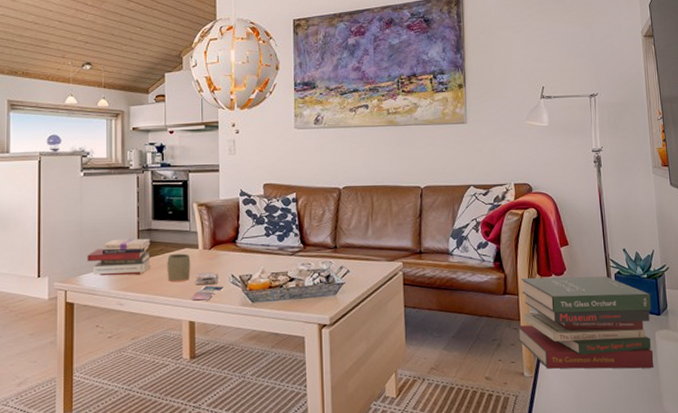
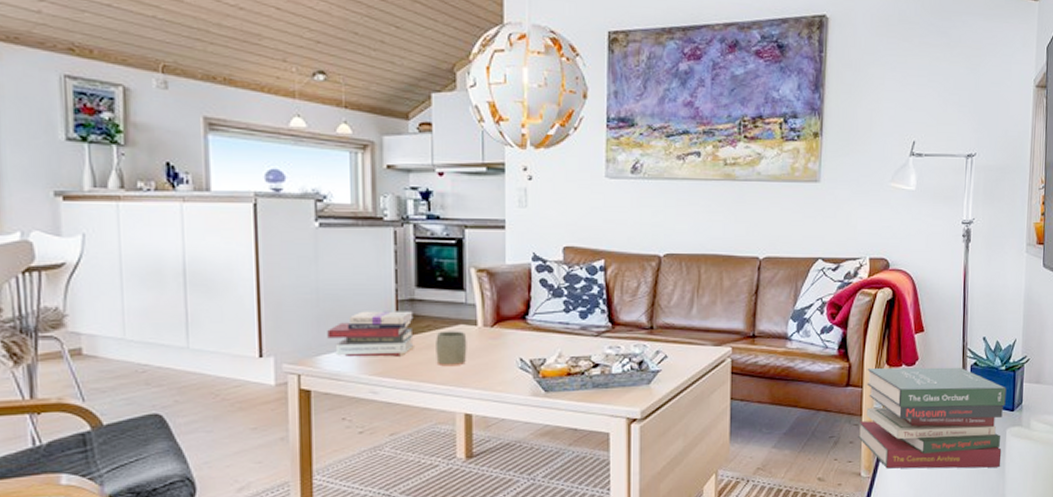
magazine: present [190,272,224,301] -> none [466,355,510,389]

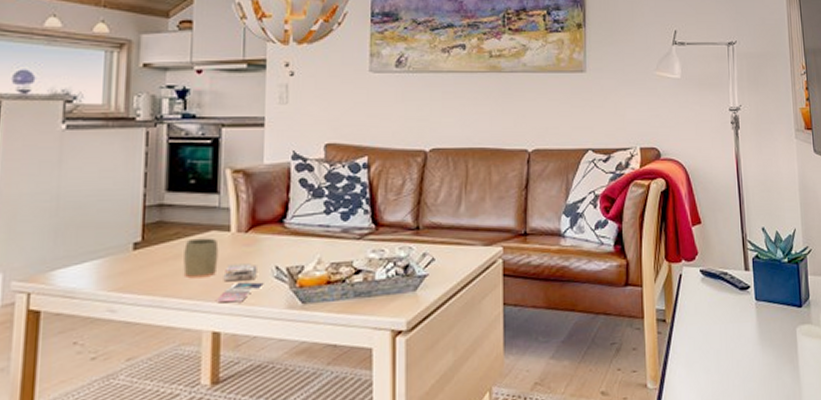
books: present [327,311,416,357] -> none [65,217,162,270]
magazine: none [466,355,510,389] -> present [215,263,264,303]
books: present [858,367,1006,469] -> none [641,261,795,378]

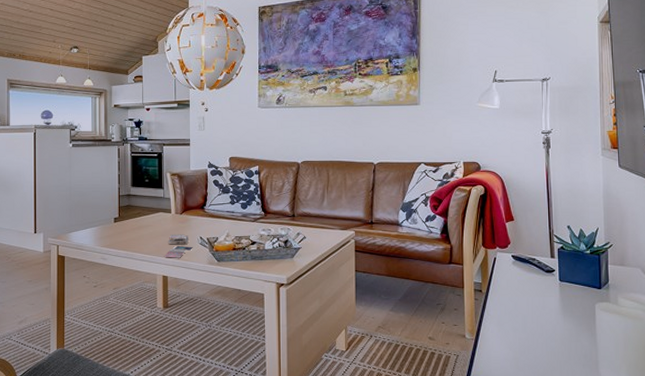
mug: present [183,237,219,278] -> none [144,217,165,242]

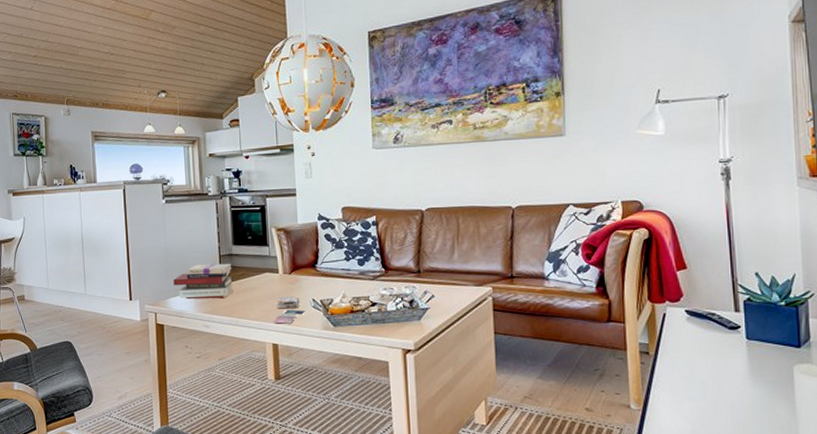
books: none [76,202,131,234] -> present [173,263,234,299]

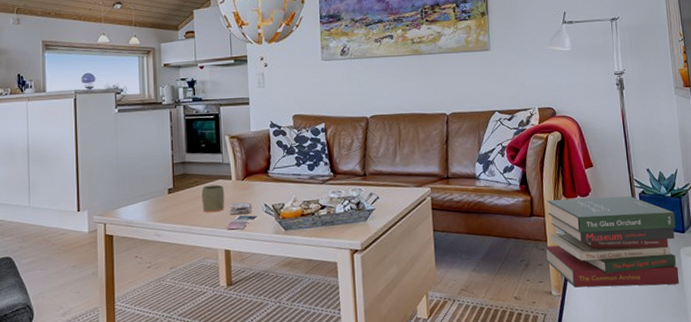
books: present [173,263,234,299] -> none [124,171,187,208]
mug: none [249,278,272,306] -> present [201,184,225,213]
books: none [623,303,791,406] -> present [544,196,680,288]

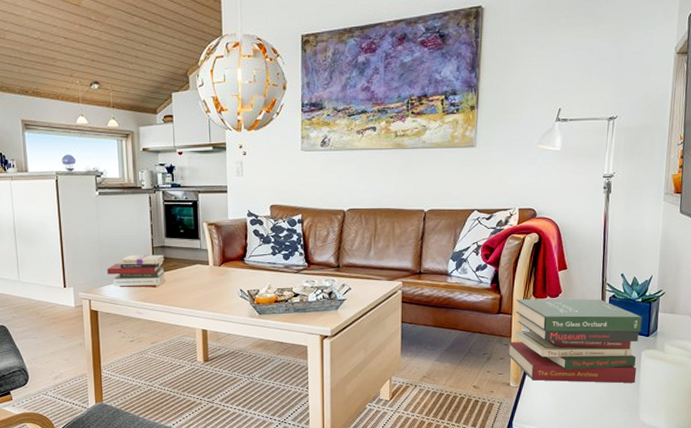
books: none [124,171,187,208] -> present [107,254,167,288]
mug: present [201,184,225,213] -> none [180,269,203,295]
magazine: present [225,202,257,230] -> none [202,287,233,312]

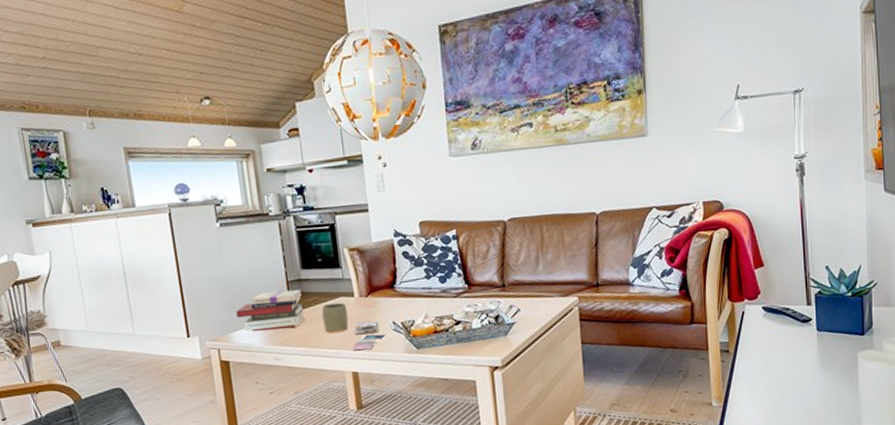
mug: none [180,269,203,295] -> present [322,302,349,334]
magazine: none [202,287,233,312] -> present [351,320,386,351]
books: present [508,299,642,384] -> none [705,297,855,398]

